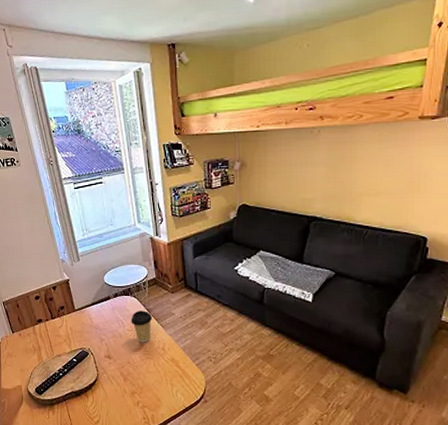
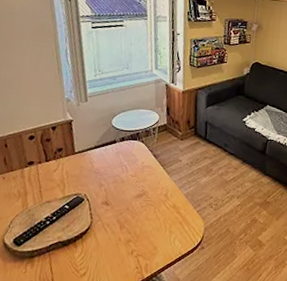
coffee cup: present [131,310,152,343] -> none [135,156,158,189]

